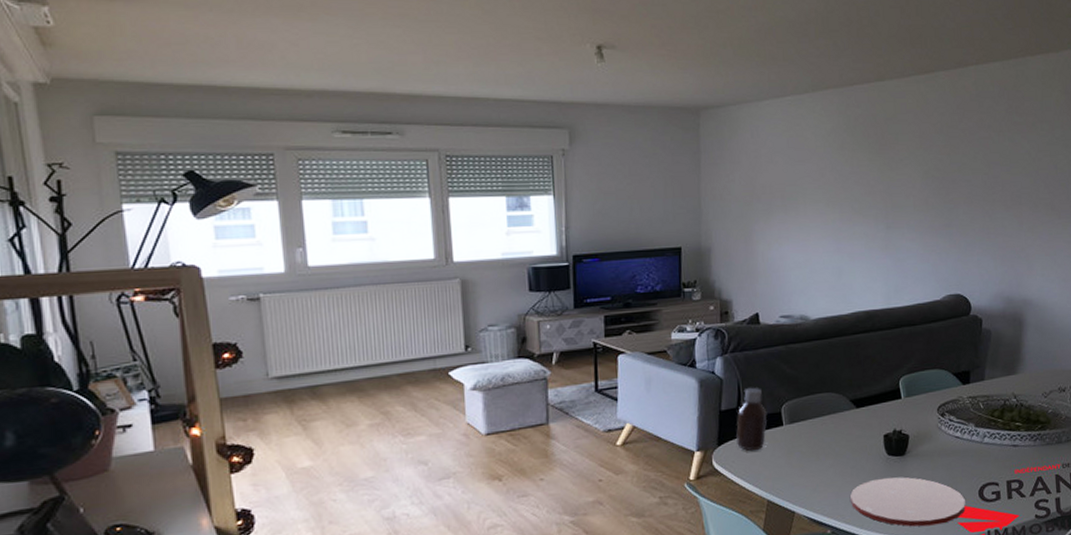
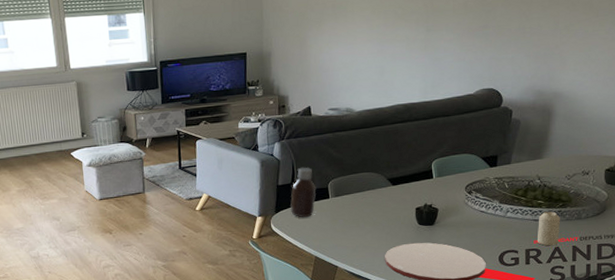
candle: none [1018,435,1041,476] -> present [538,211,561,246]

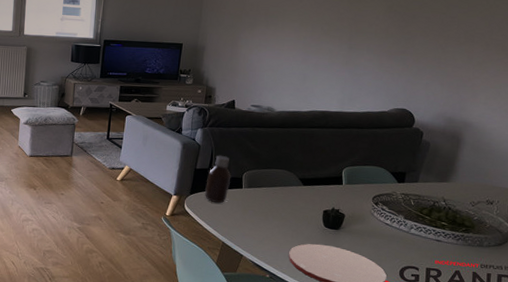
candle: present [538,211,561,246] -> none [439,234,463,269]

